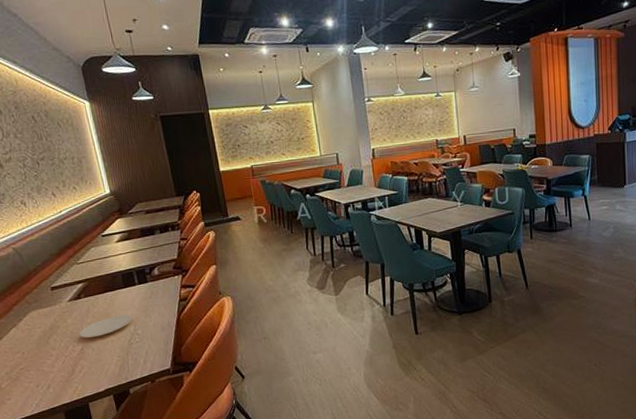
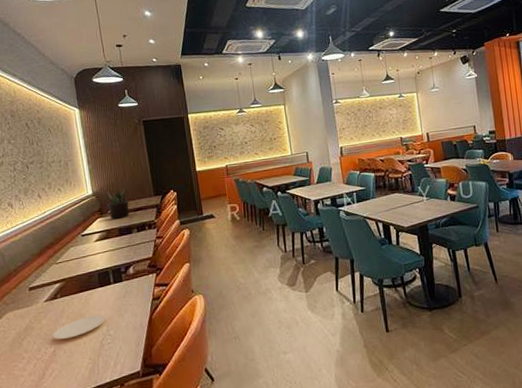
planter: none [126,188,151,220] -> present [107,189,130,220]

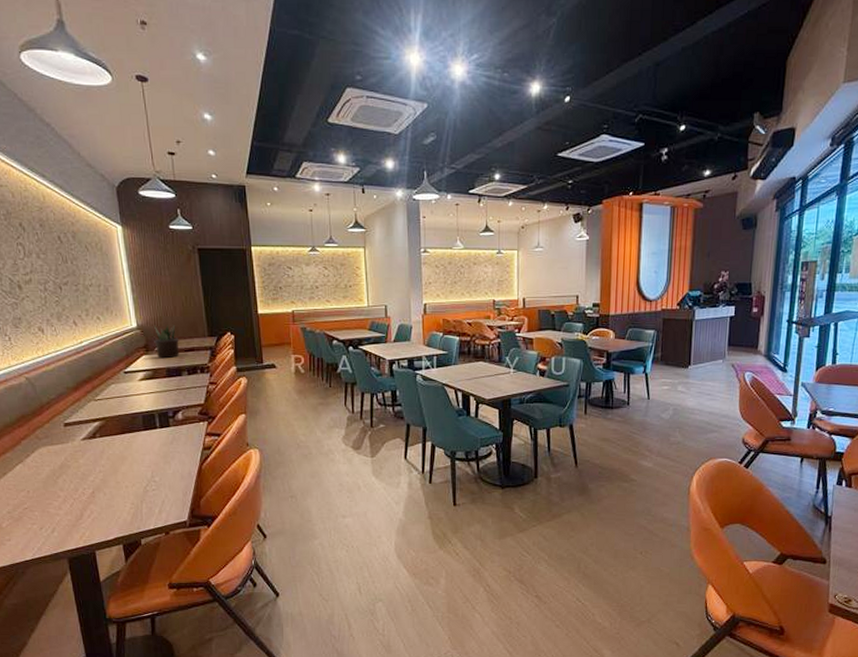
plate: present [52,315,105,340] -> none [91,459,150,482]

